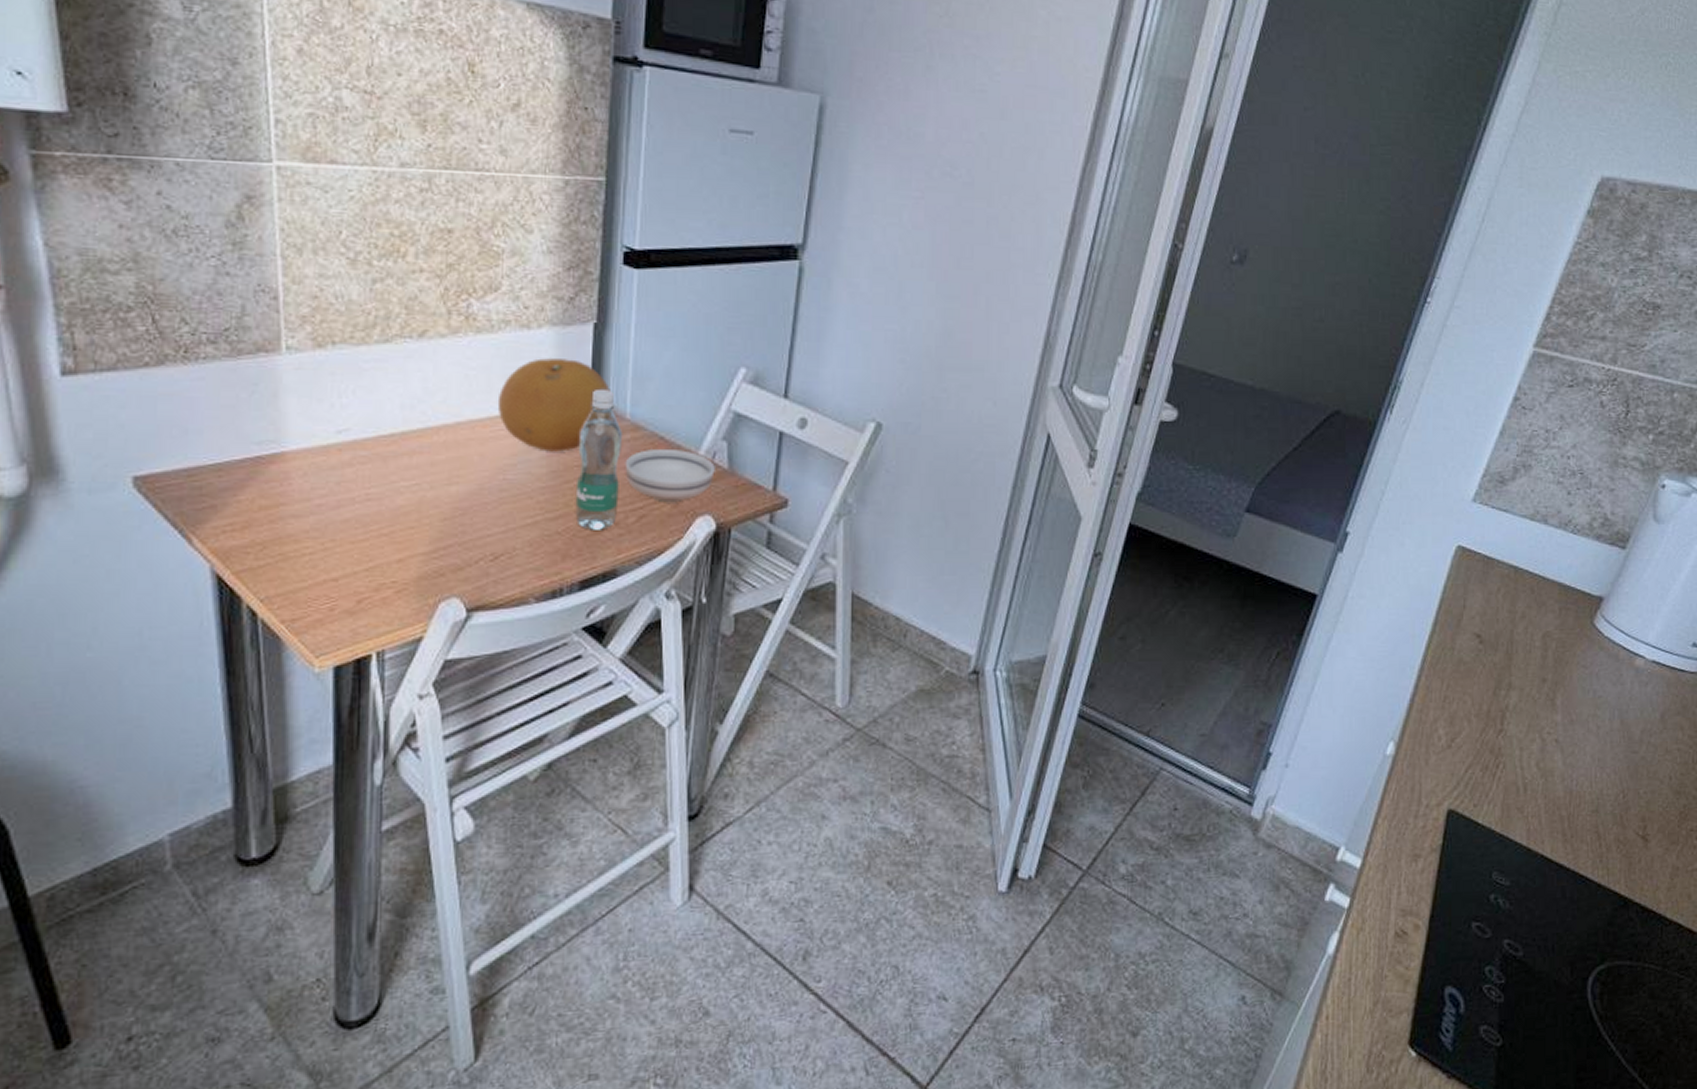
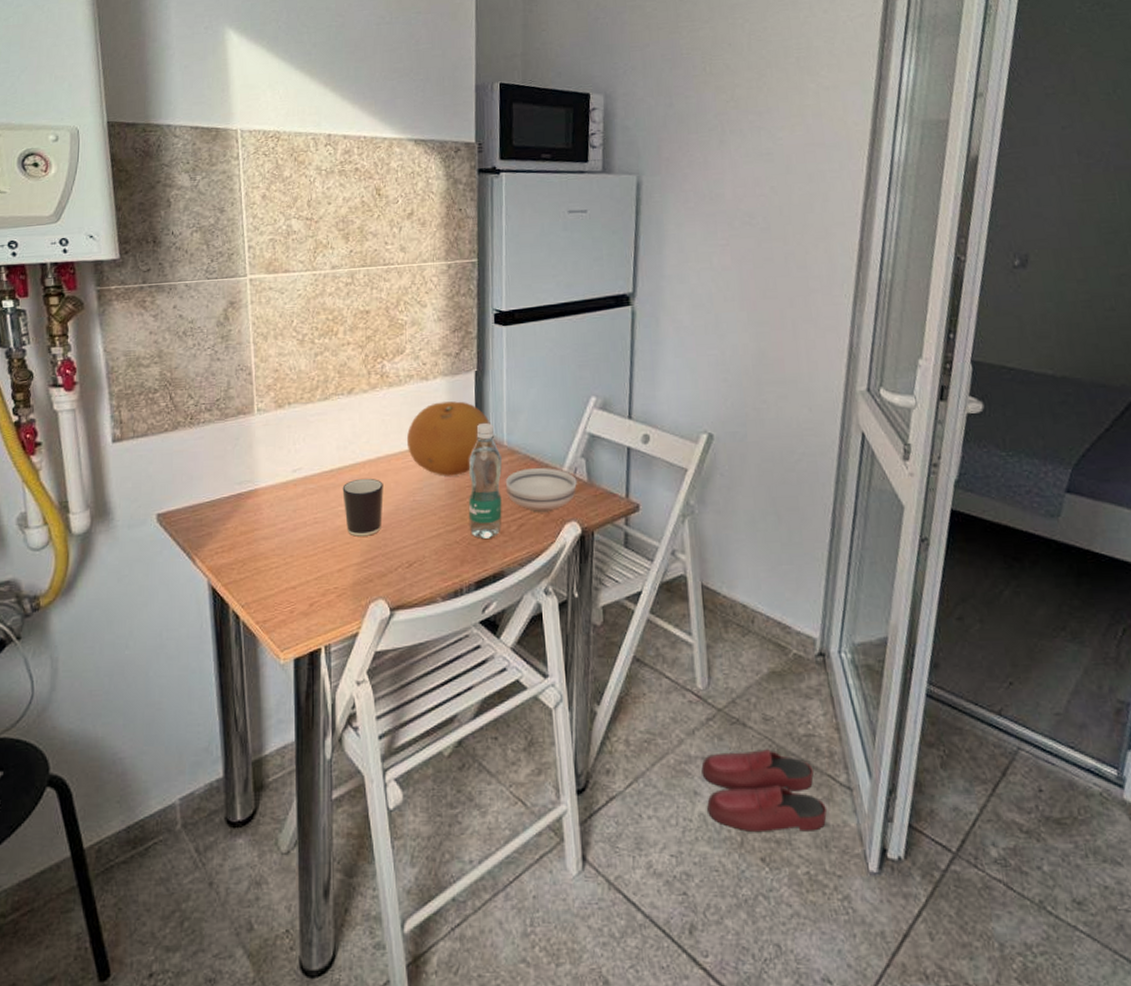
mug: none [406,447,463,520] -> present [342,478,383,537]
slippers: none [832,771,961,857] -> present [701,749,827,833]

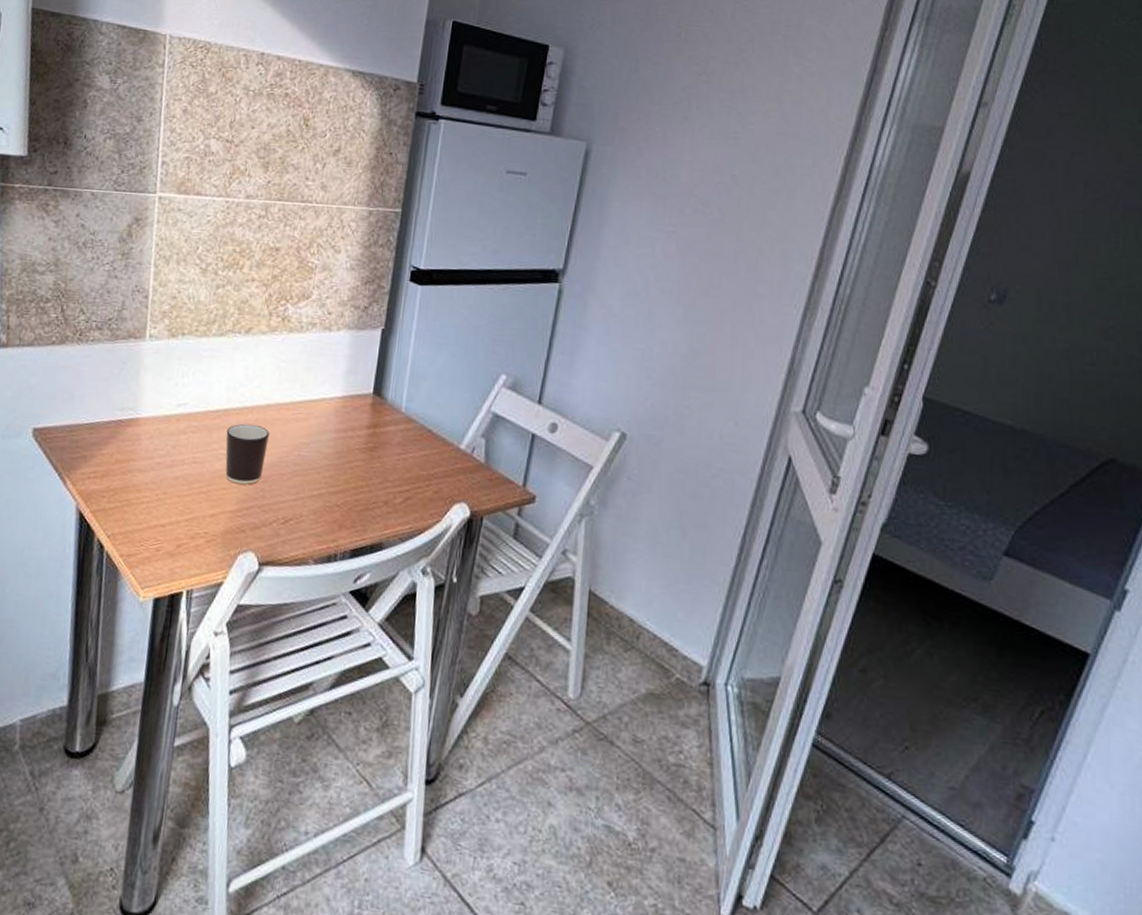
fruit: present [407,401,491,476] -> none [300,356,391,436]
bottle: present [468,422,502,539] -> none [352,384,397,507]
bowl: present [505,467,577,512] -> none [396,440,473,488]
slippers: present [701,749,827,833] -> none [559,767,685,865]

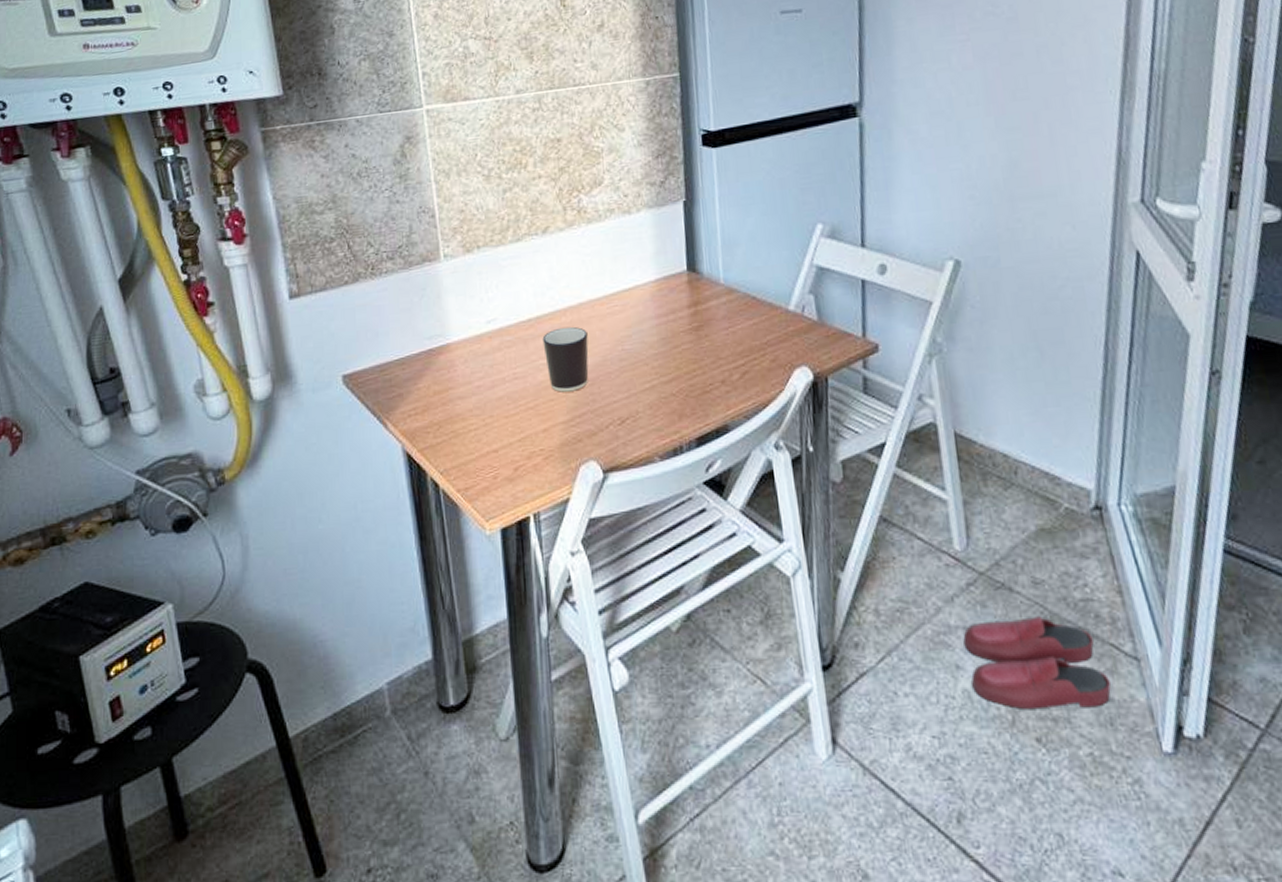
slippers: none [559,767,685,865] -> present [963,616,1111,710]

